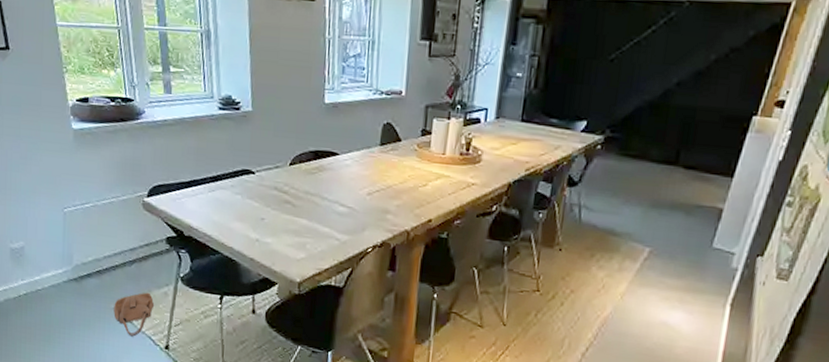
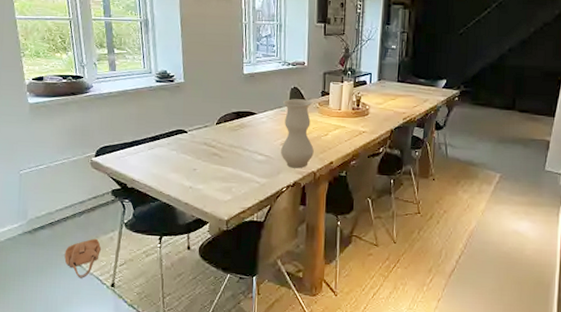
vase: none [367,137,410,226] -> present [281,99,314,169]

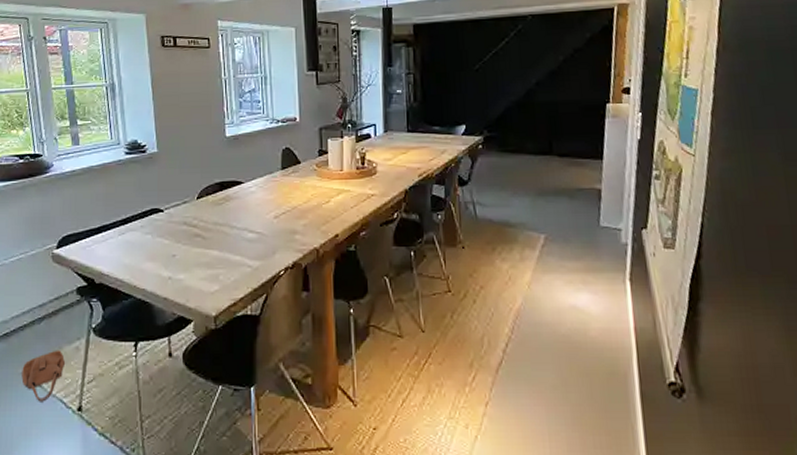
vase: present [281,99,314,169] -> none [273,161,315,246]

